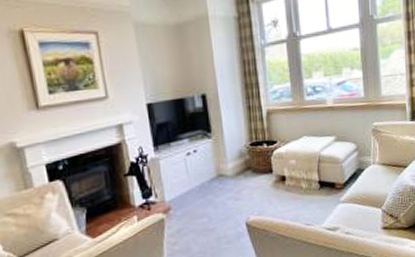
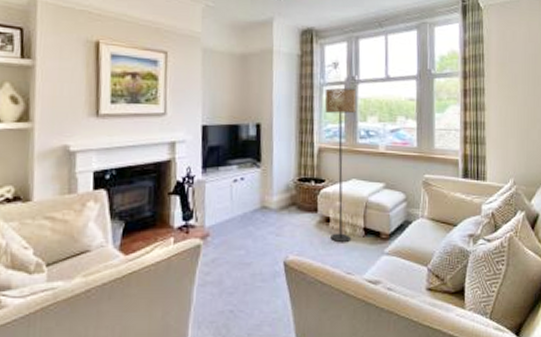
floor lamp: none [267,45,308,199] -> present [324,87,357,243]

